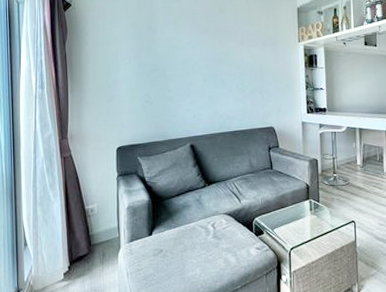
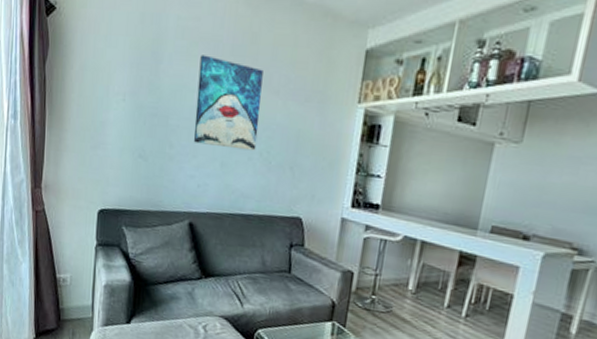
wall art: none [184,24,233,86] -> present [194,55,263,151]

